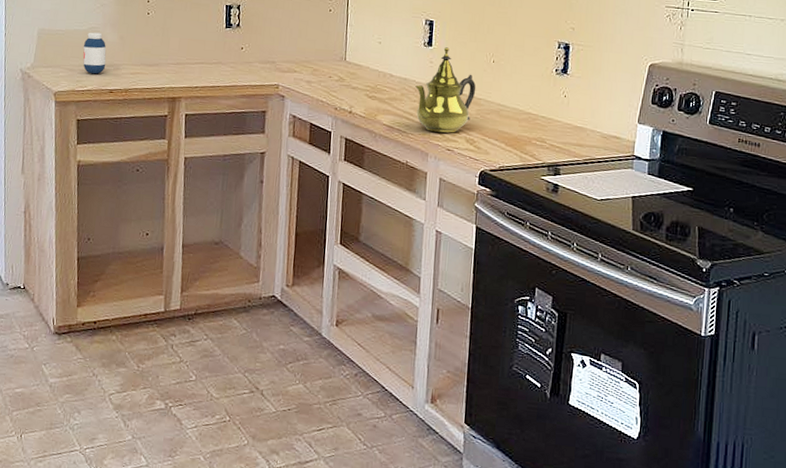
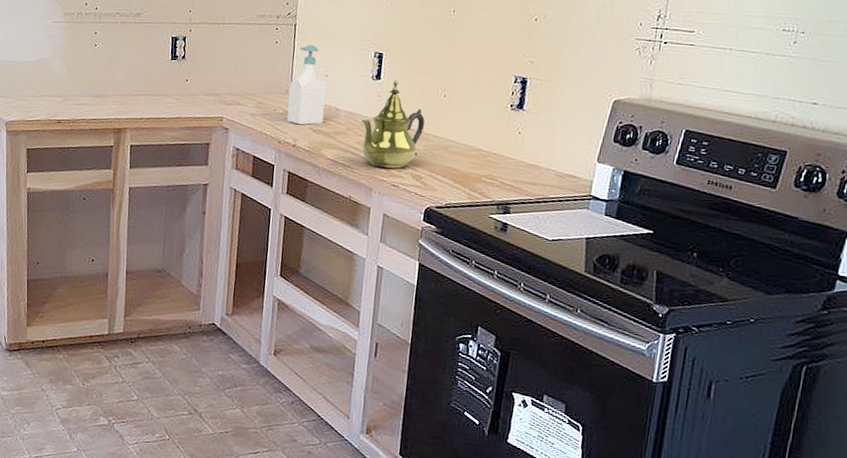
medicine bottle: present [83,32,107,74] -> none [32,63,55,105]
soap bottle: none [342,13,380,92] -> present [286,45,326,125]

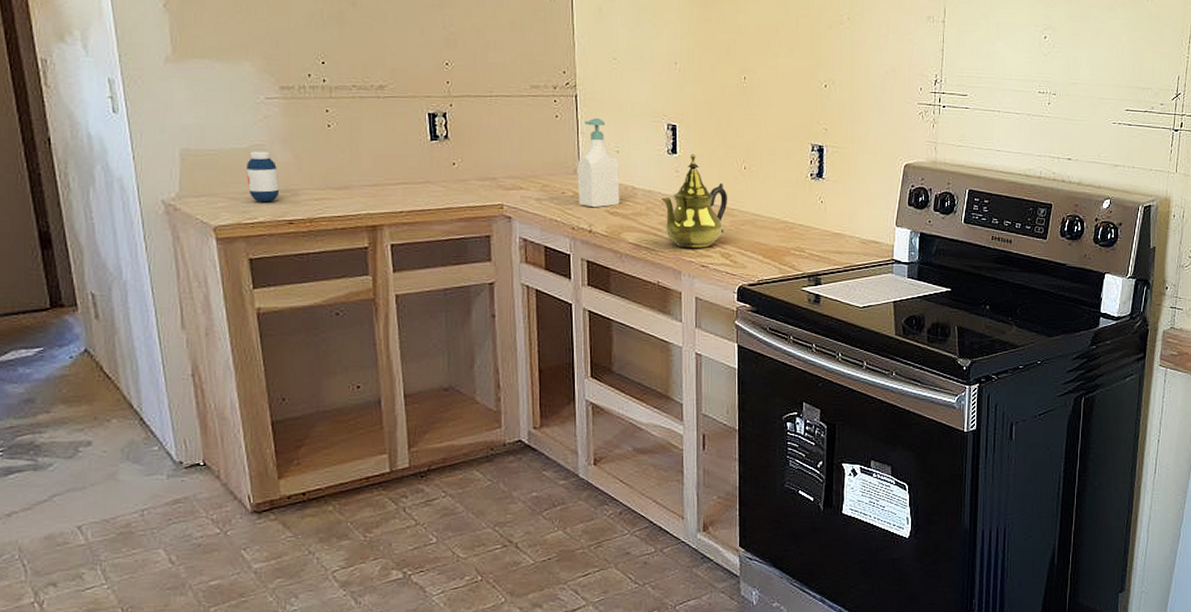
medicine bottle: none [32,63,55,105] -> present [247,151,280,203]

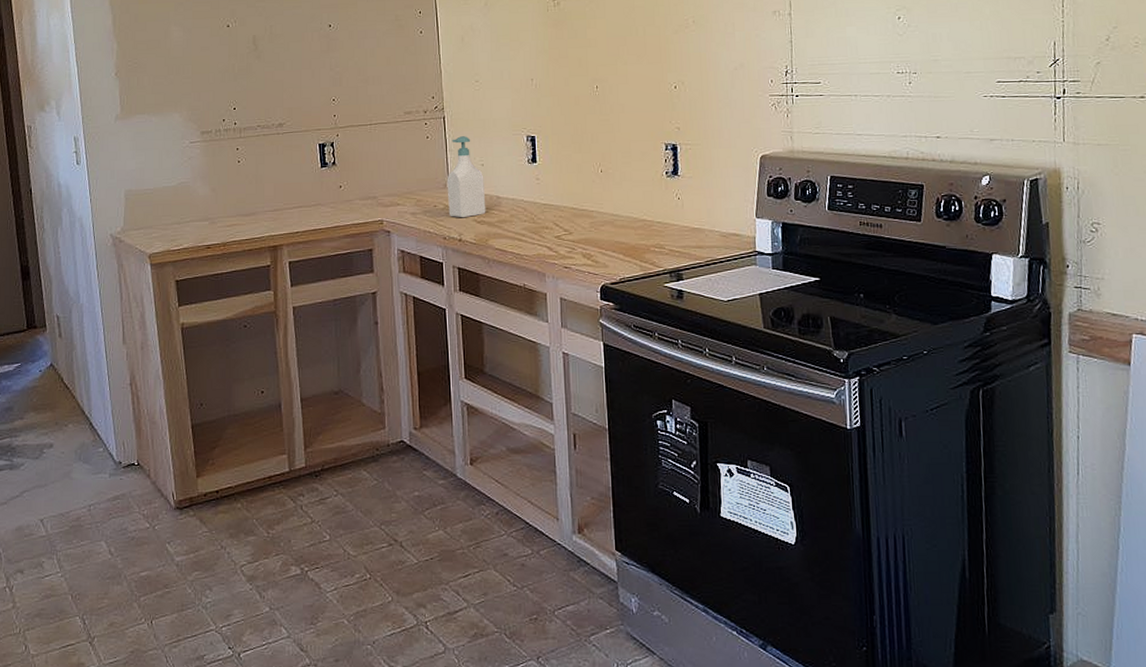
medicine bottle: present [247,151,280,203] -> none [175,187,200,231]
teapot: present [661,154,728,248] -> none [524,162,587,250]

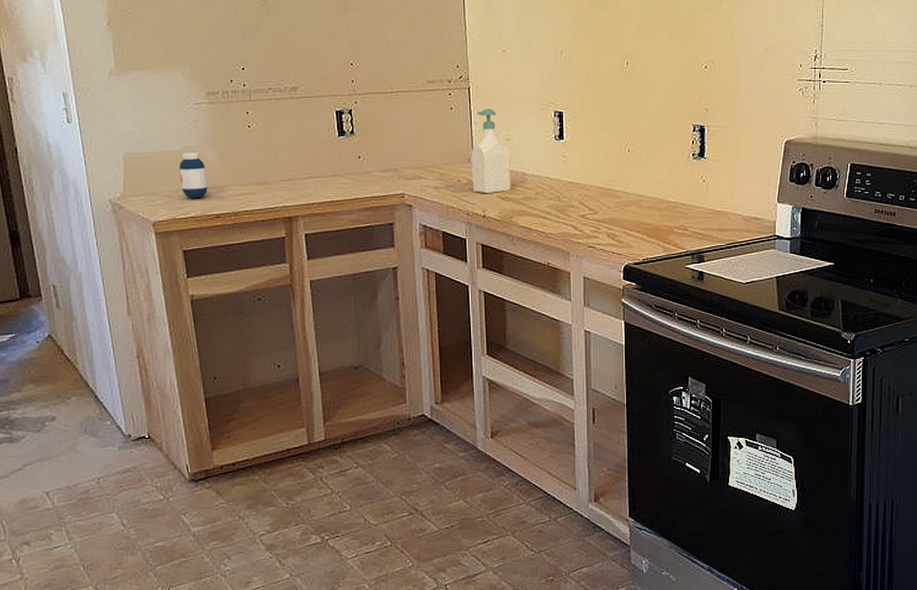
medicine bottle: none [175,187,200,231] -> present [180,152,208,199]

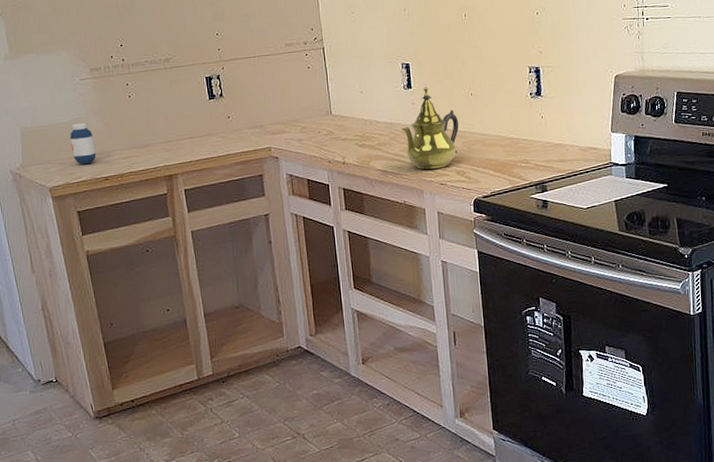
soap bottle: present [471,109,511,194] -> none [329,65,367,143]
teapot: none [550,139,613,229] -> present [402,87,459,169]

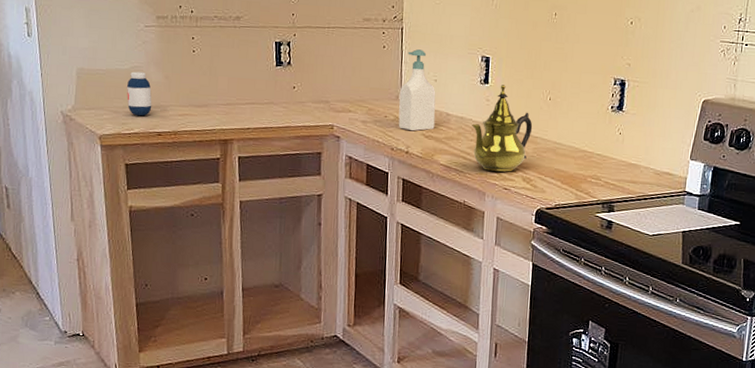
soap bottle: none [329,65,367,143] -> present [398,49,436,131]

